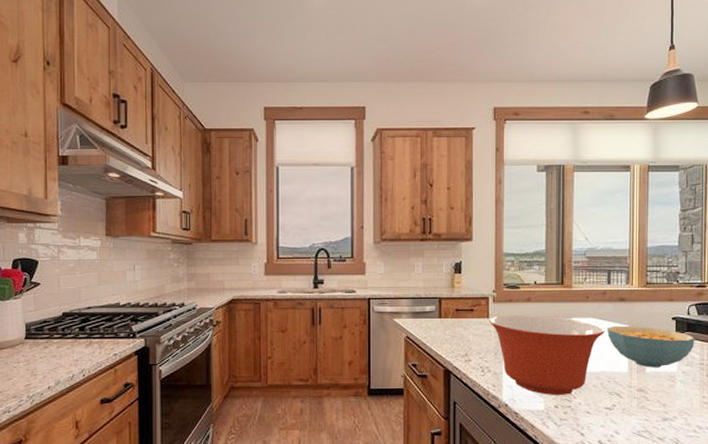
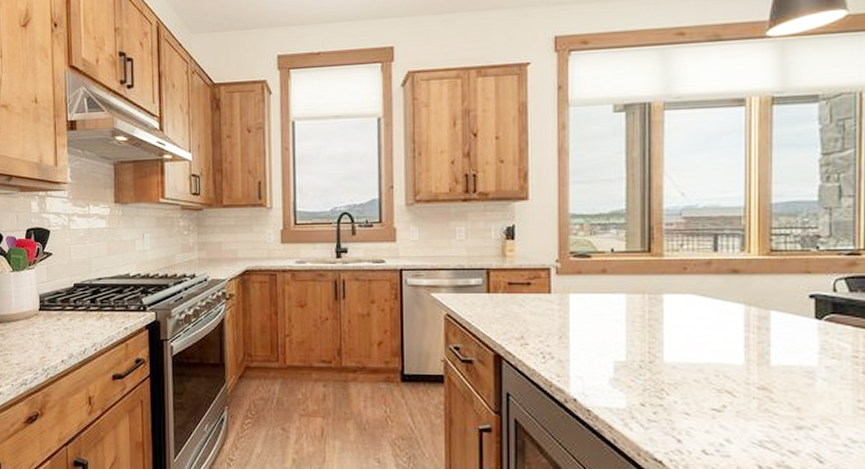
mixing bowl: present [489,315,605,395] -> none [552,290,710,390]
cereal bowl: present [607,325,695,368] -> none [714,304,845,360]

